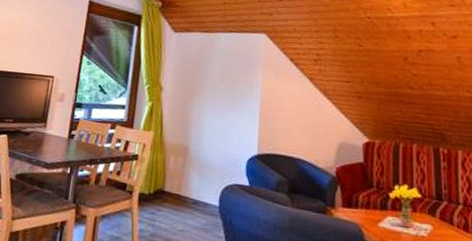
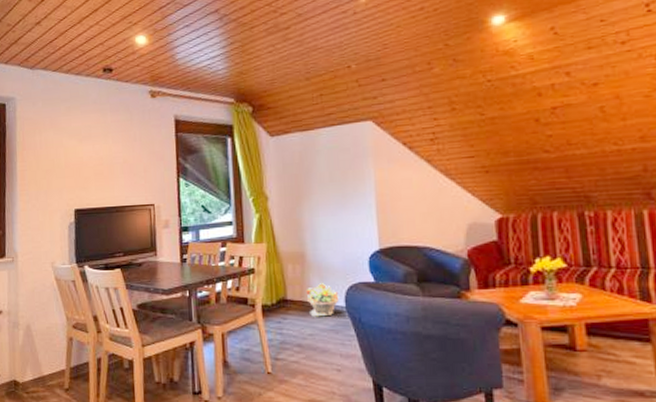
potted plant: none [183,179,215,213] -> present [306,283,339,317]

